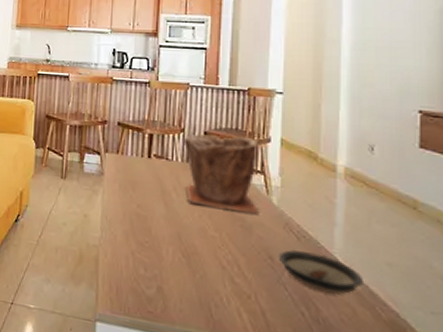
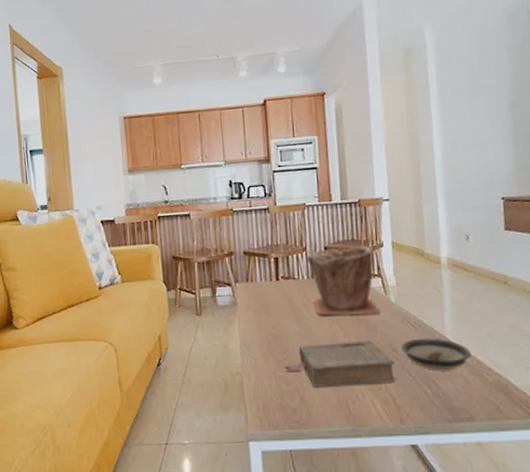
book: none [144,232,269,294] -> present [283,341,396,387]

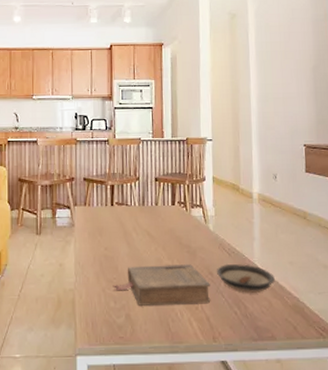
plant pot: present [306,245,381,316] -> none [139,178,201,241]

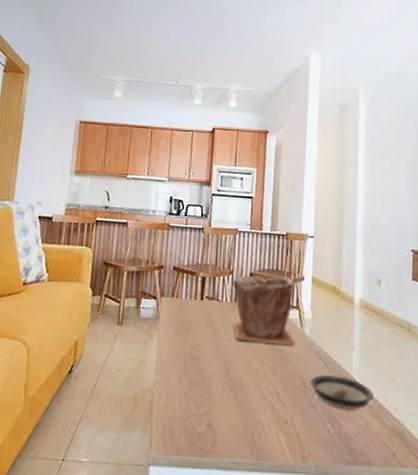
book: present [112,264,211,306] -> none [195,369,303,417]
plant pot: none [139,178,201,241] -> present [232,275,295,346]

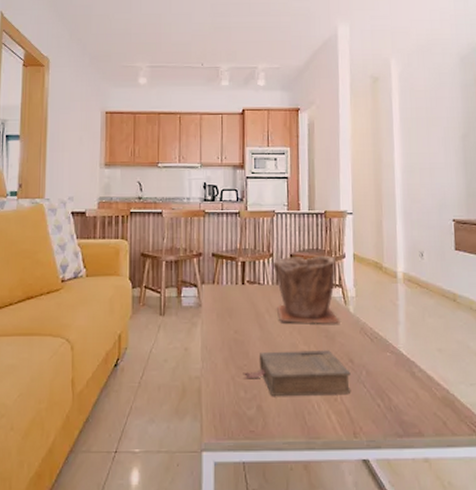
book: none [195,369,303,417] -> present [243,350,351,396]
saucer: present [311,375,374,410] -> none [358,351,422,383]

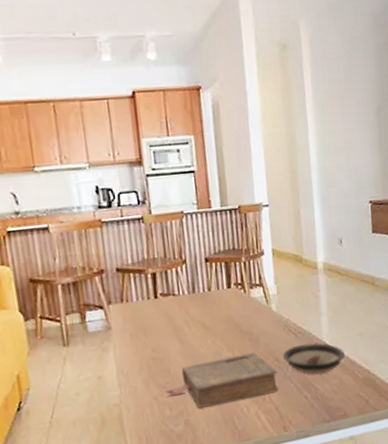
plant pot: present [272,255,340,324] -> none [186,254,263,332]
saucer: none [358,351,422,383] -> present [283,343,345,374]

